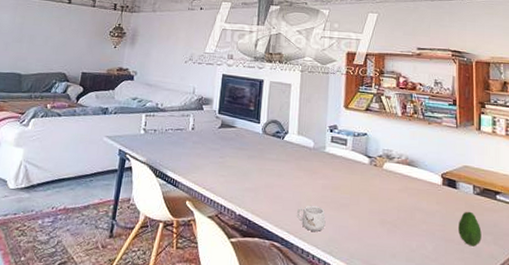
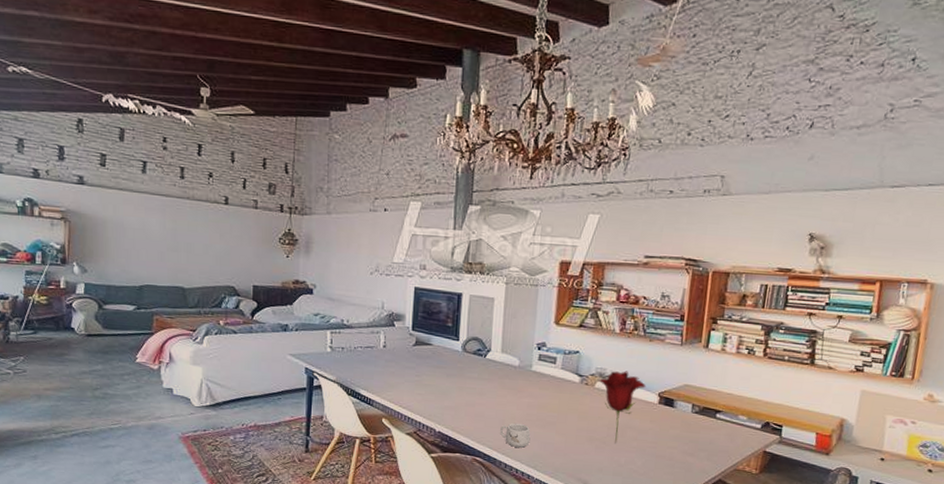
flower: none [386,152,430,227] -> present [598,371,646,444]
fruit: present [458,211,482,247] -> none [670,429,696,462]

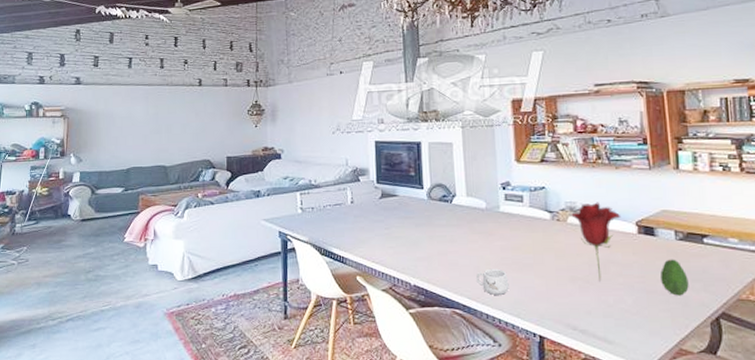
fruit: none [670,429,696,462] -> present [660,259,689,296]

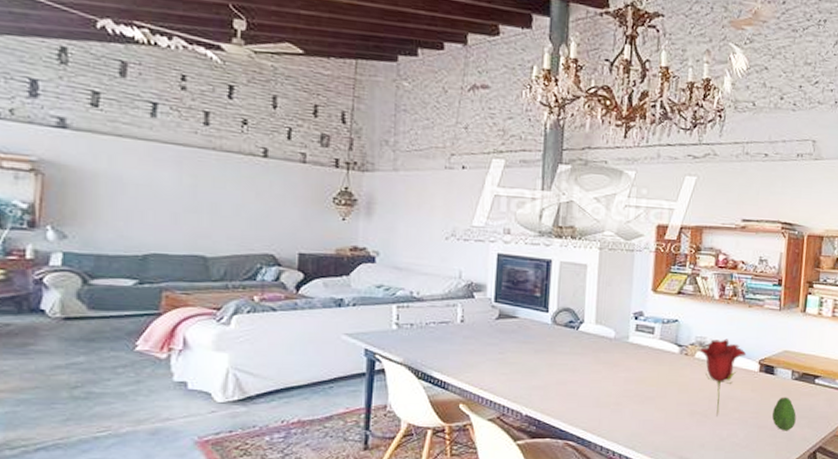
mug: present [476,268,509,295] -> none [595,400,628,427]

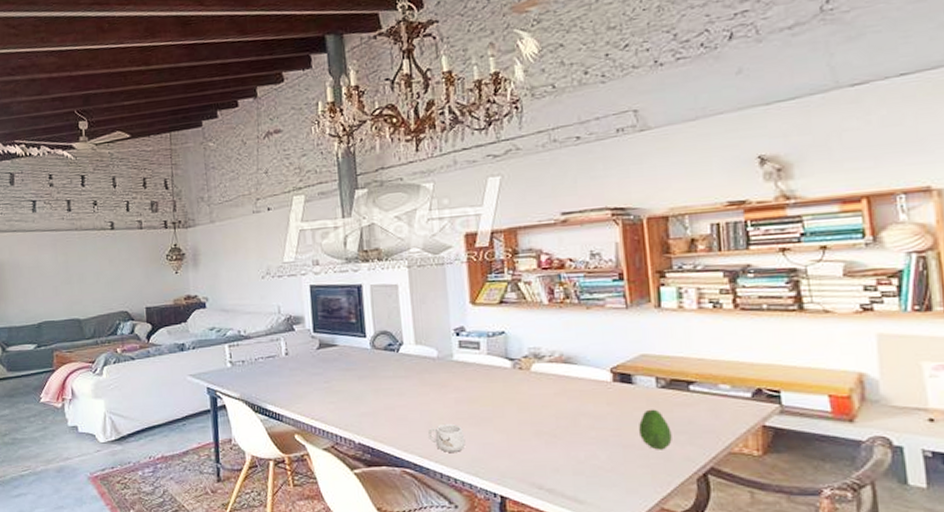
mug: none [595,400,628,427] -> present [428,423,466,452]
flower: present [698,339,747,416] -> none [534,347,594,436]

